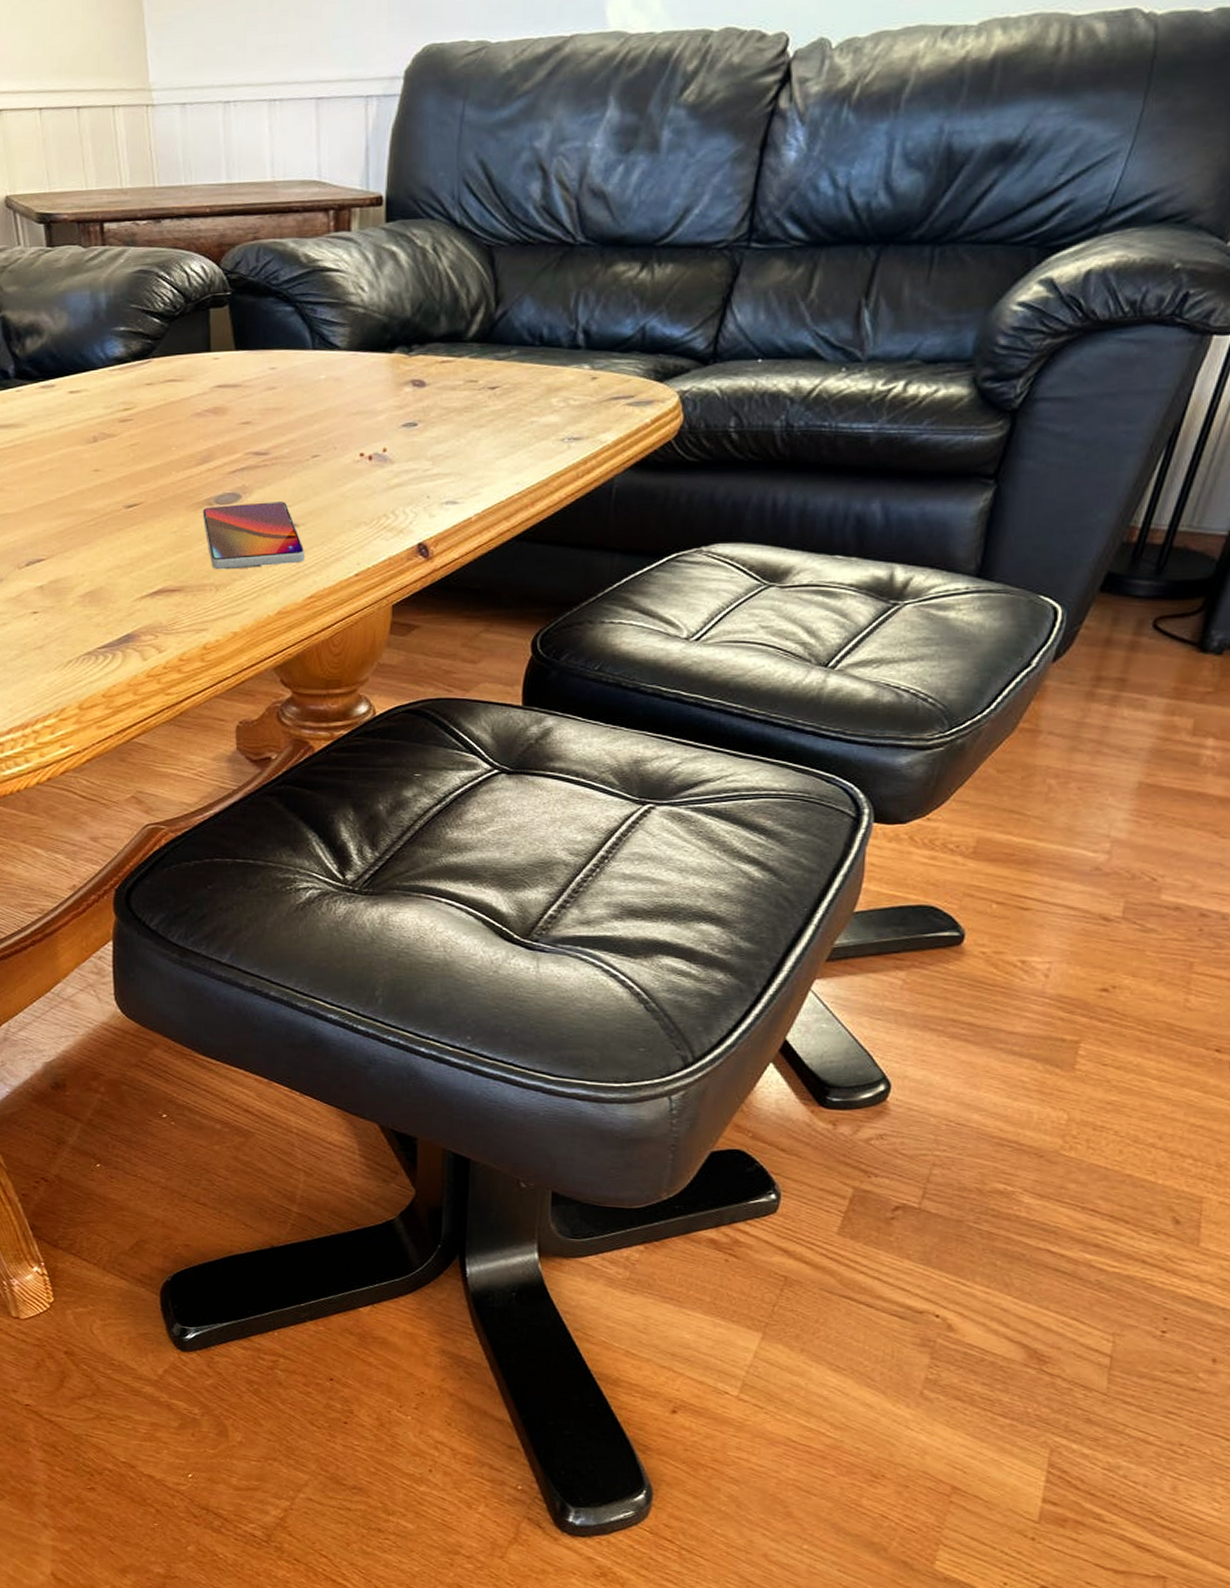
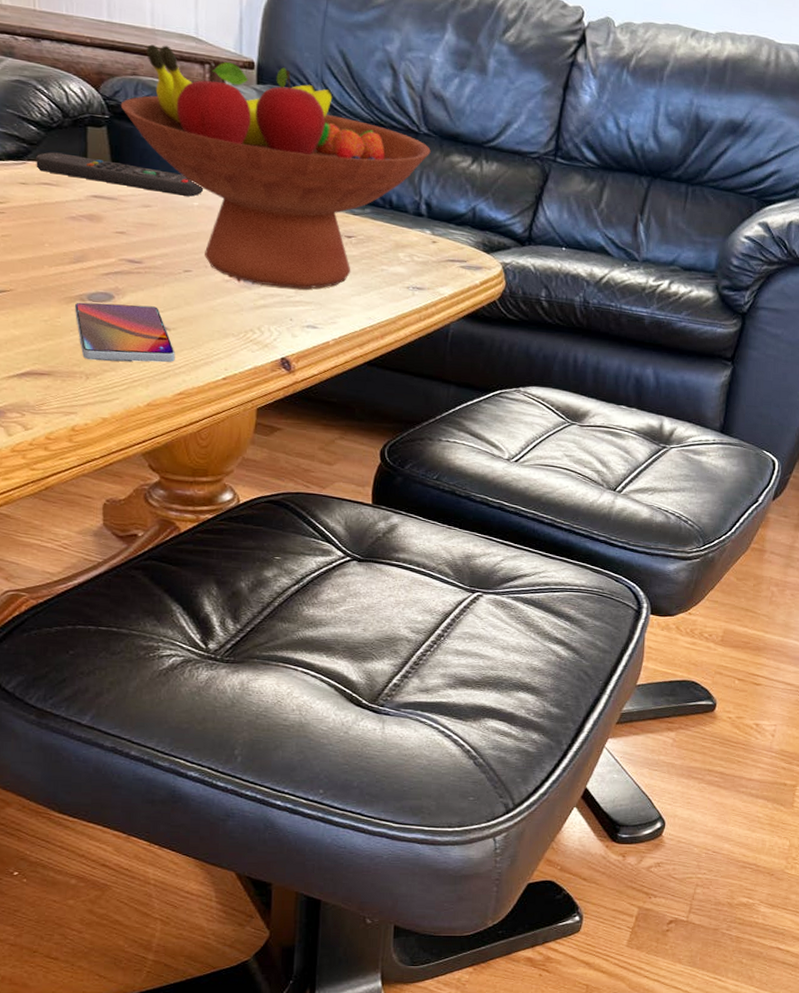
remote control: none [160,343,331,370] -> present [36,152,204,197]
fruit bowl: none [242,196,589,461] -> present [120,44,431,289]

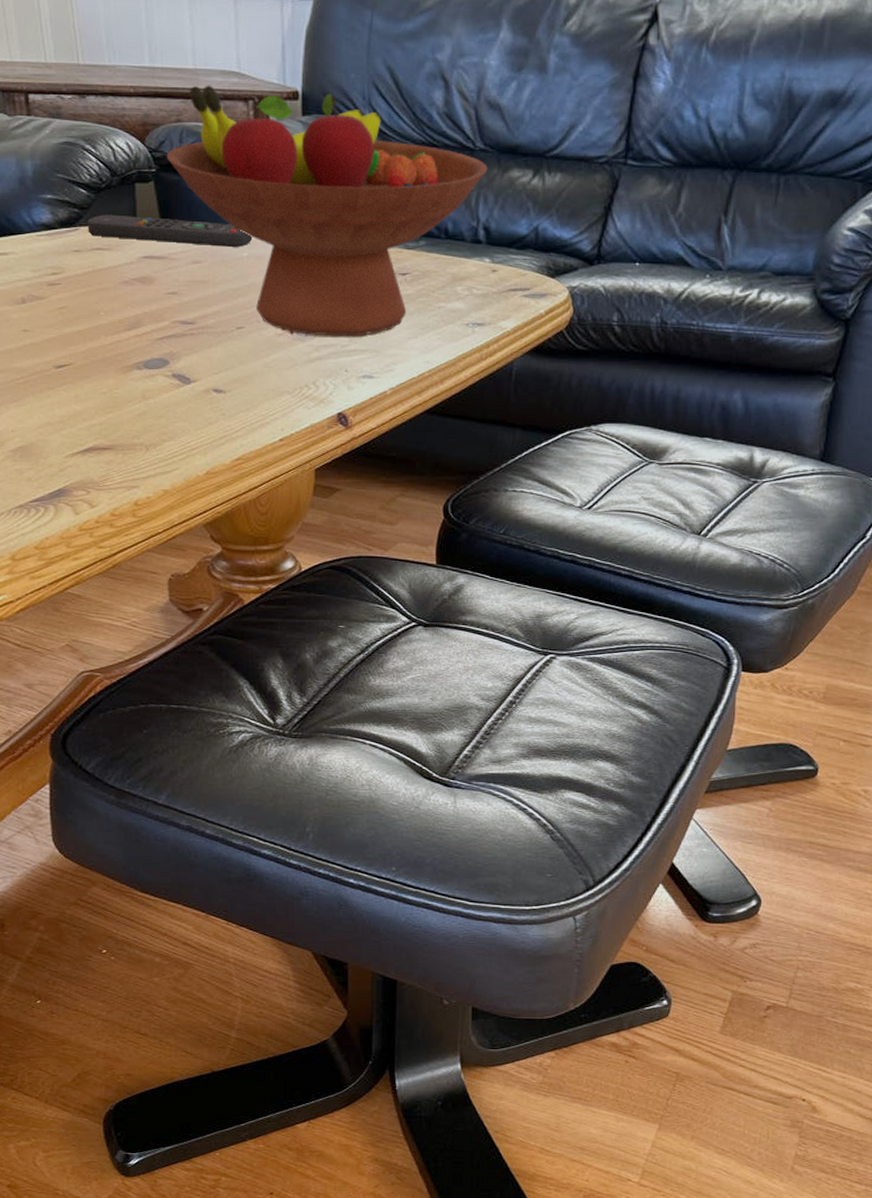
smartphone: present [74,302,175,363] -> none [131,368,231,431]

